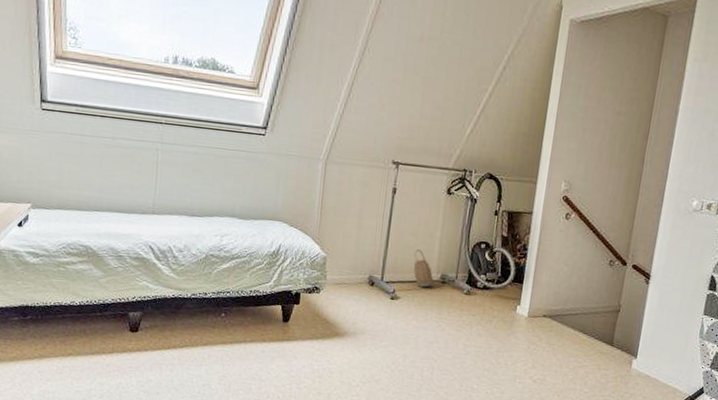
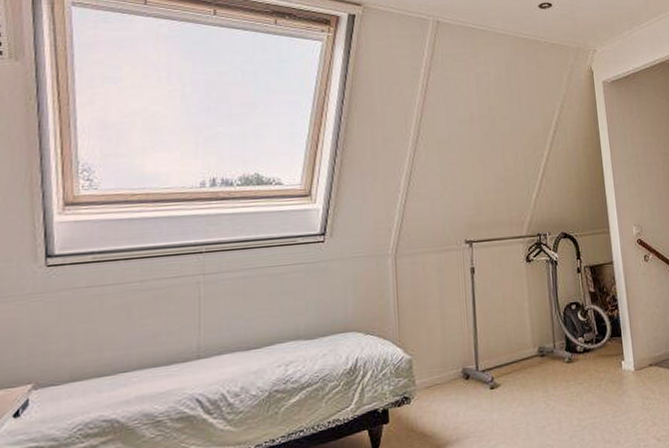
basket: present [413,249,434,287] -> none [505,326,532,367]

